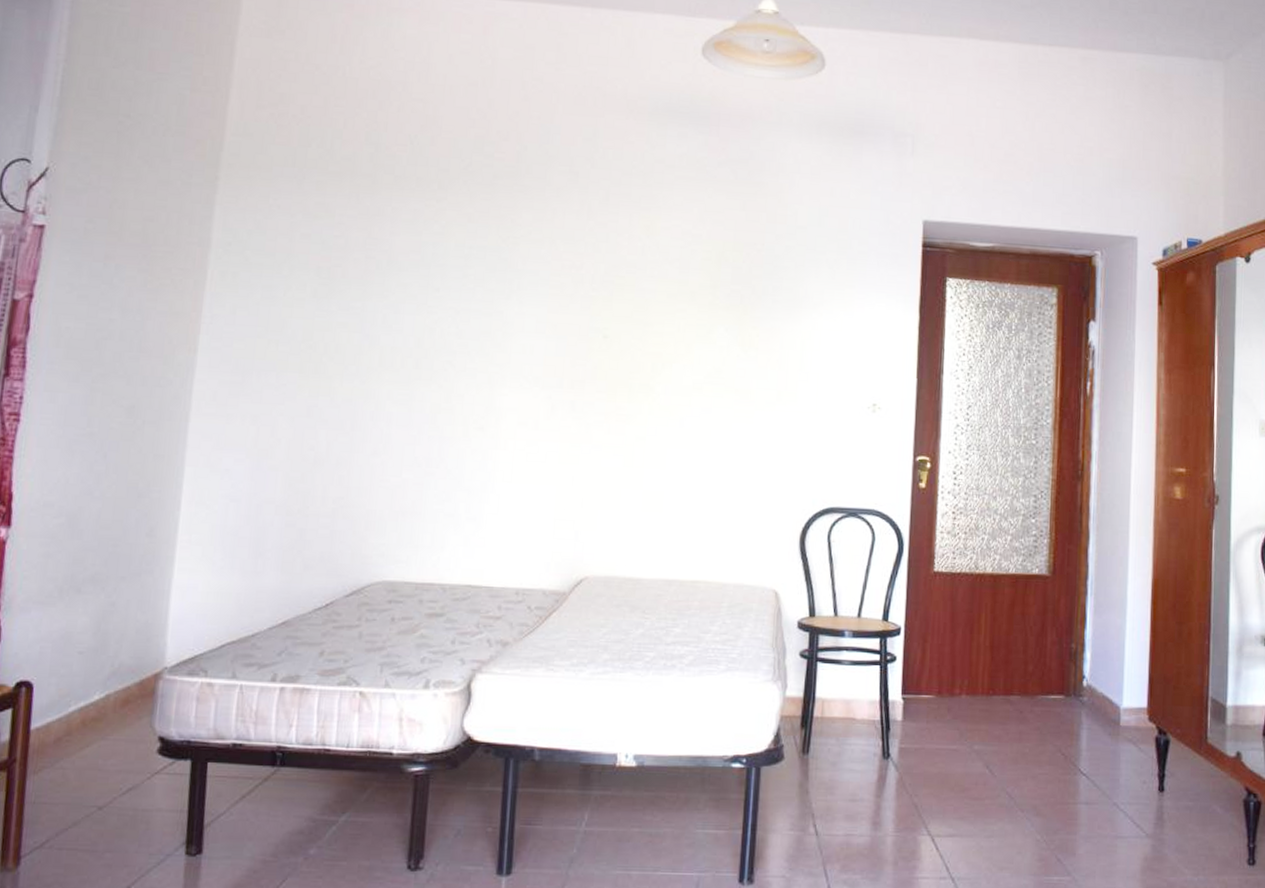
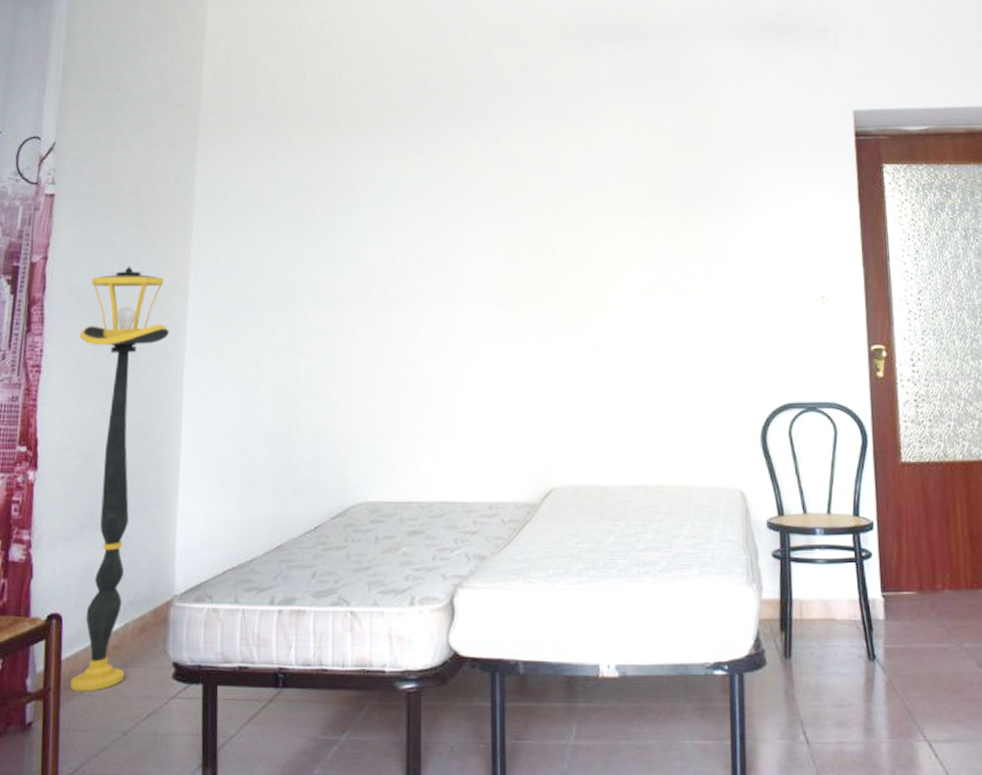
floor lamp: none [39,313,173,764] -> present [70,266,169,692]

